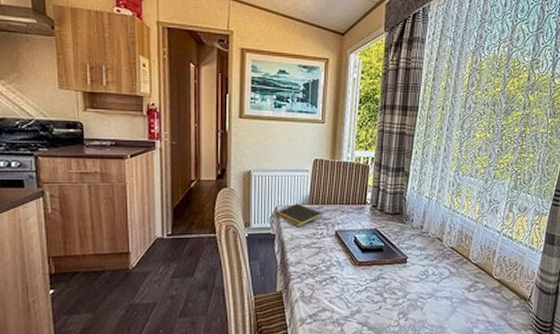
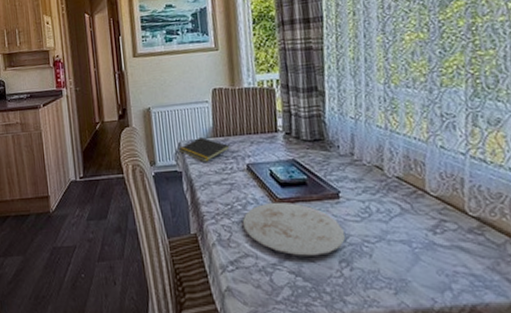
plate: none [324,264,405,310] -> present [242,202,345,256]

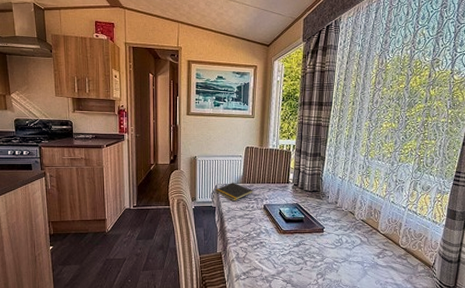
plate: present [242,202,345,256] -> none [255,232,323,270]

